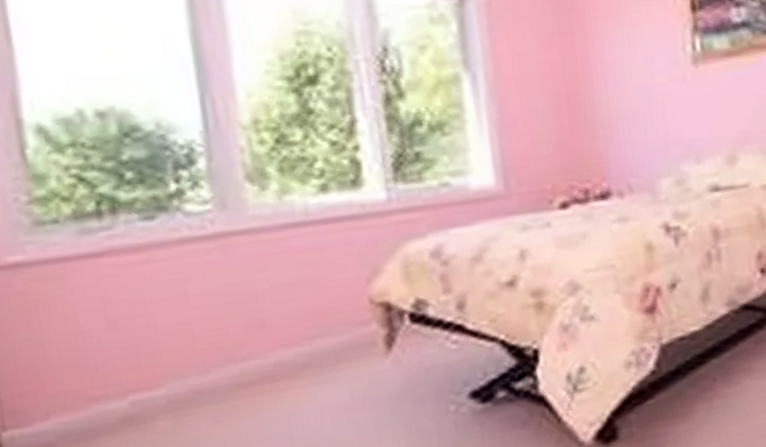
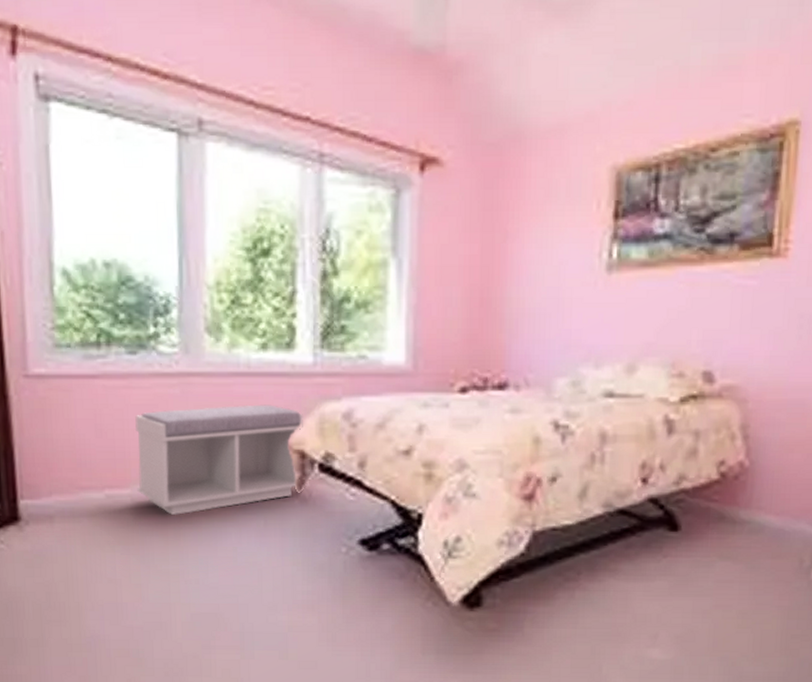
bench: none [161,254,385,410] -> present [134,404,304,515]

